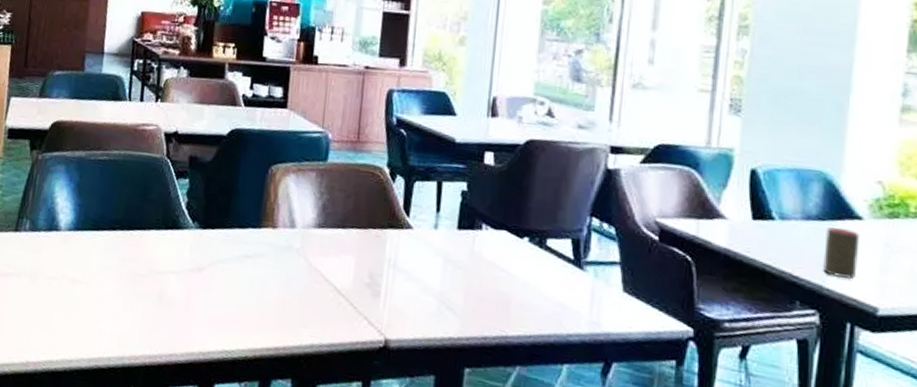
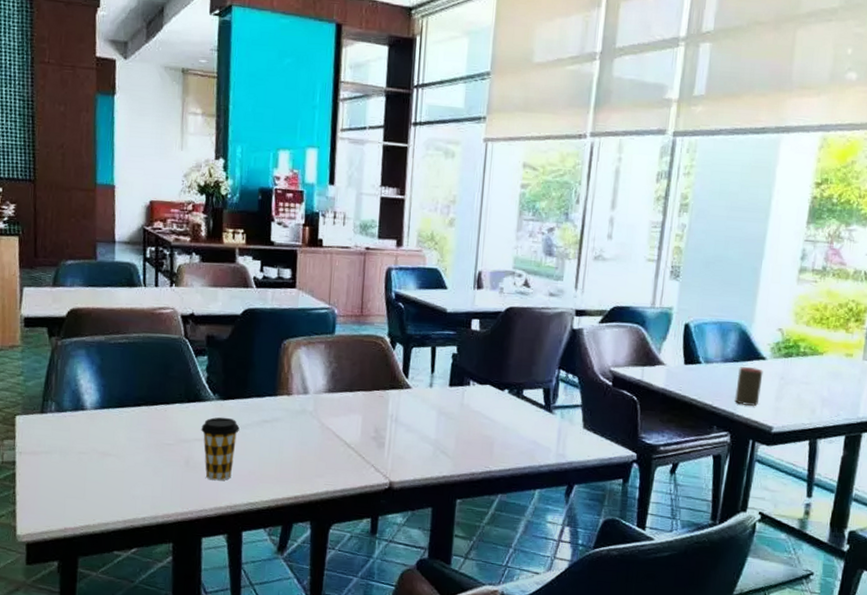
coffee cup: none [177,248,218,322] -> present [201,417,240,481]

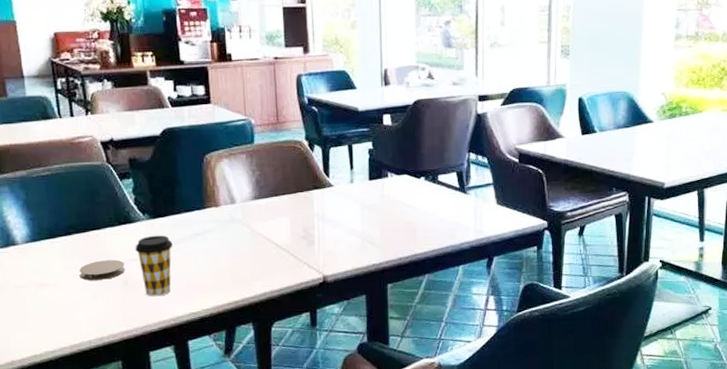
coaster: none [142,436,188,457] -> present [79,260,125,280]
cup: present [735,367,763,406] -> none [629,131,652,166]

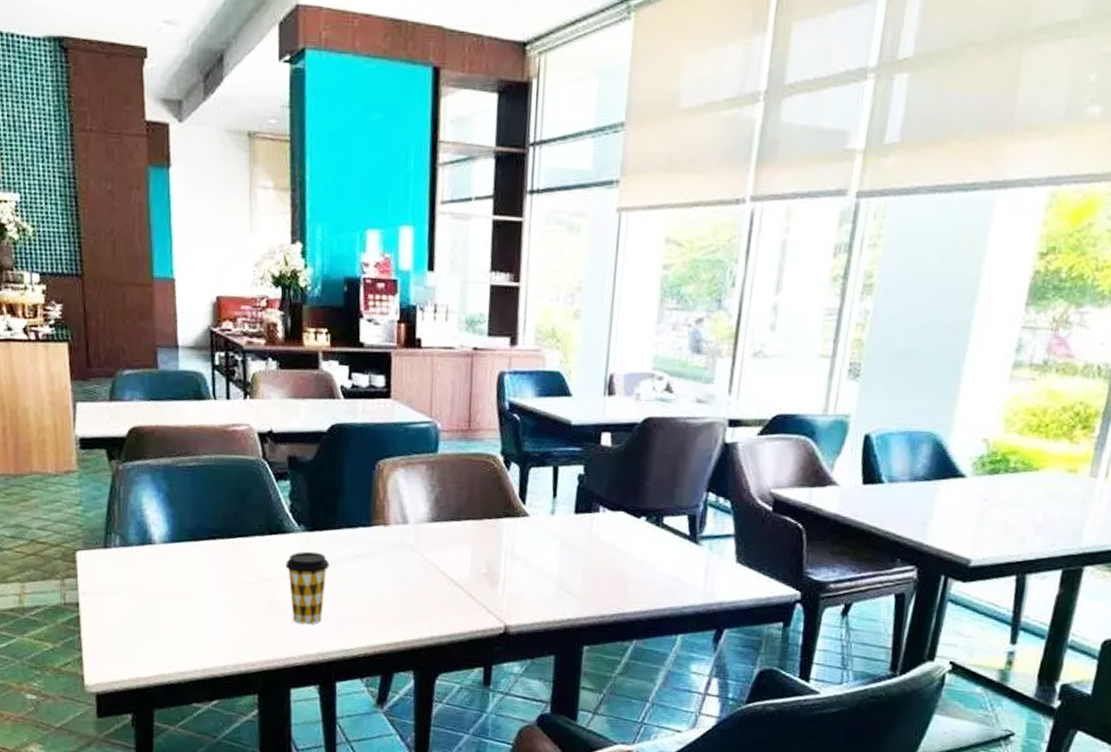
coaster: present [79,260,125,280] -> none [220,573,271,597]

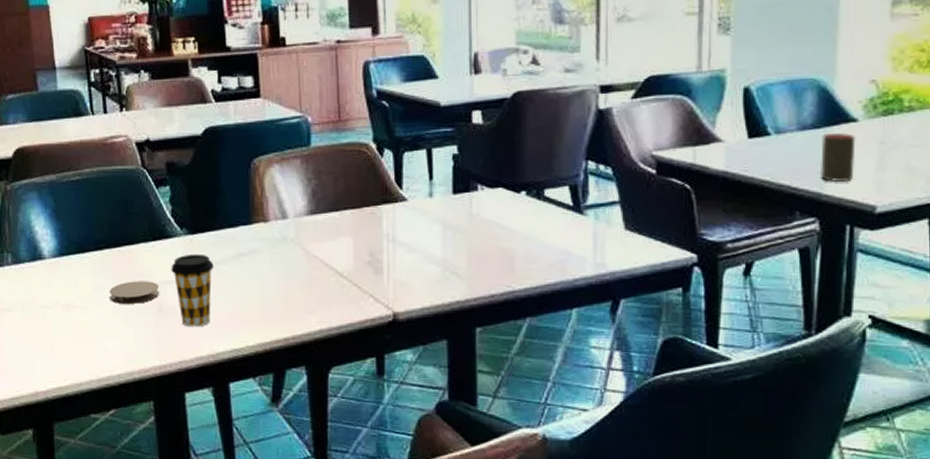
coaster: none [220,573,271,597] -> present [109,281,159,304]
cup: none [924,487,962,534] -> present [820,133,856,182]

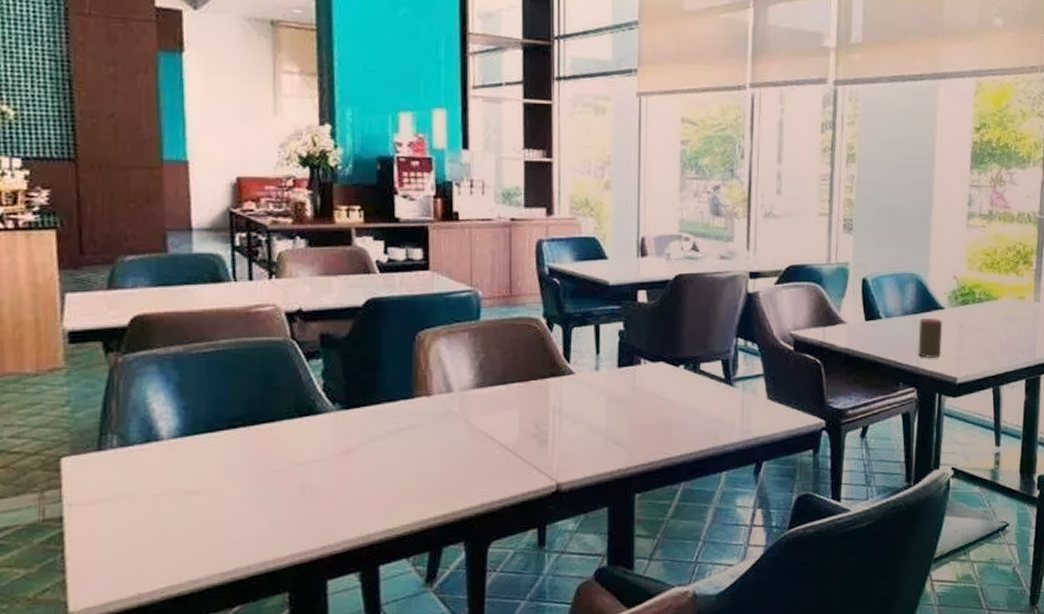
coaster: present [109,281,159,304] -> none [242,461,303,487]
coffee cup: present [171,253,214,327] -> none [319,430,368,509]

